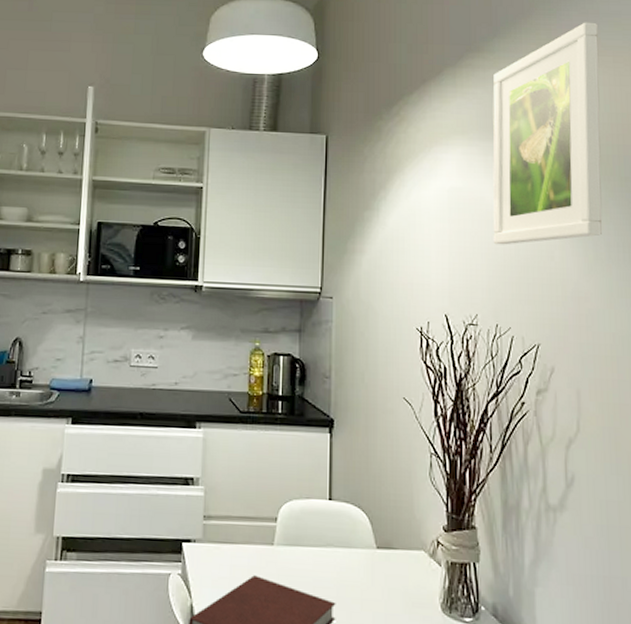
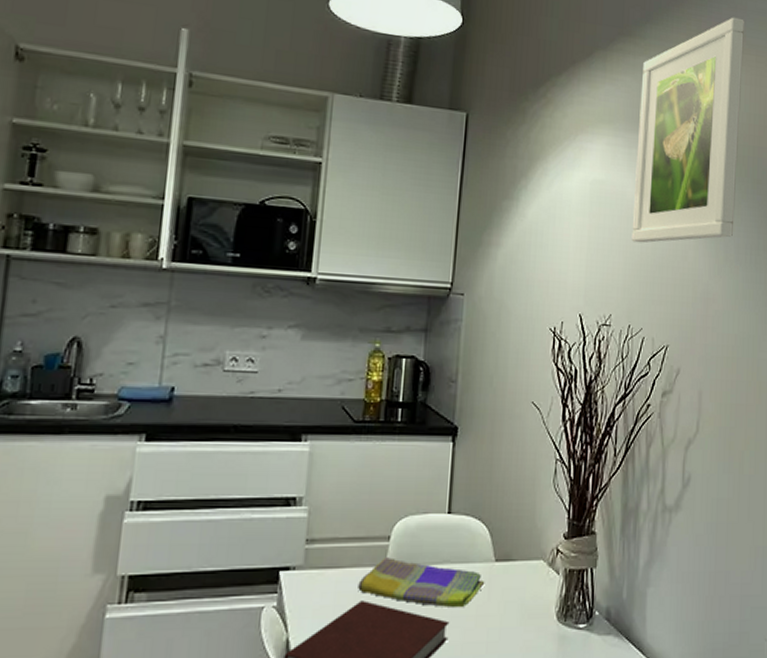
dish towel: none [251,537,368,590] -> present [358,557,485,607]

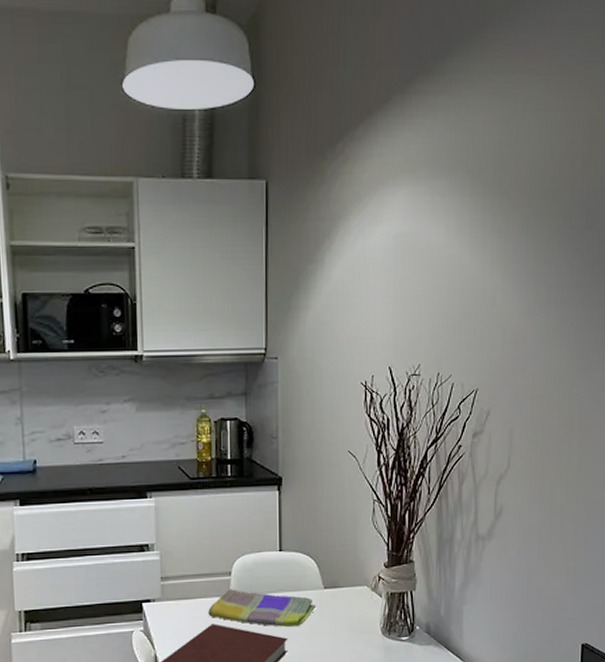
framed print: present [631,17,744,243] -> none [438,34,555,292]

